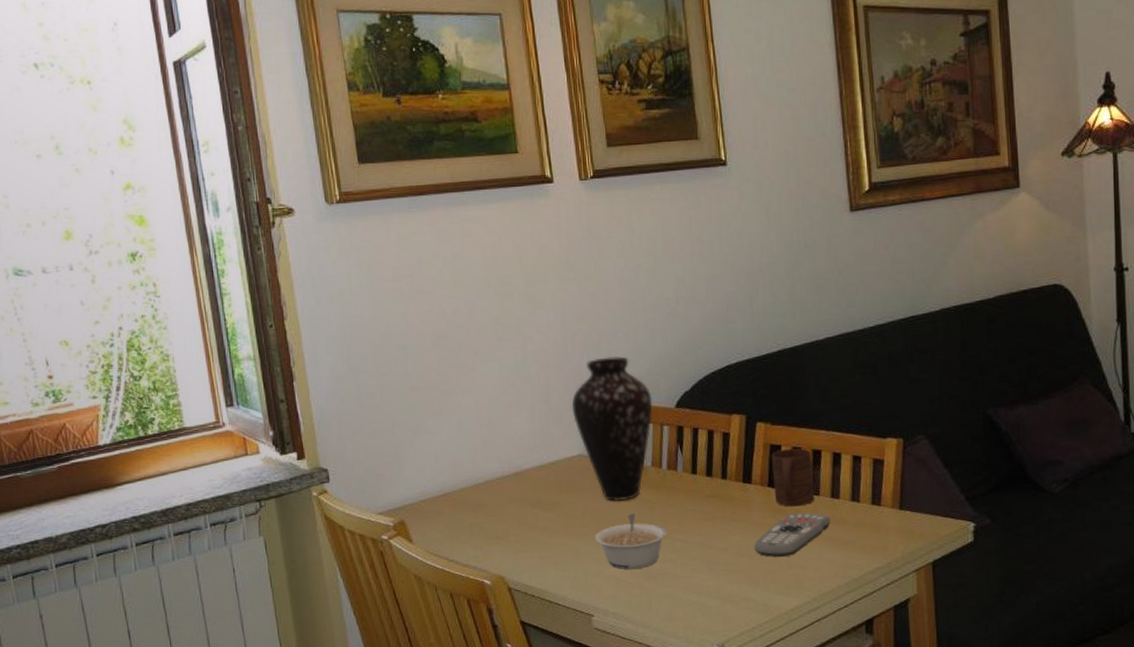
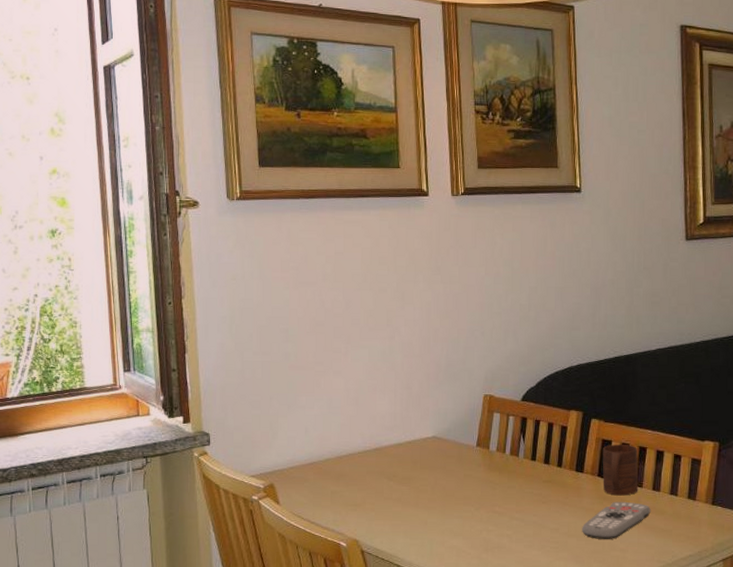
vase: present [571,356,653,502] -> none [430,352,501,481]
legume: present [594,513,667,569] -> none [441,492,506,541]

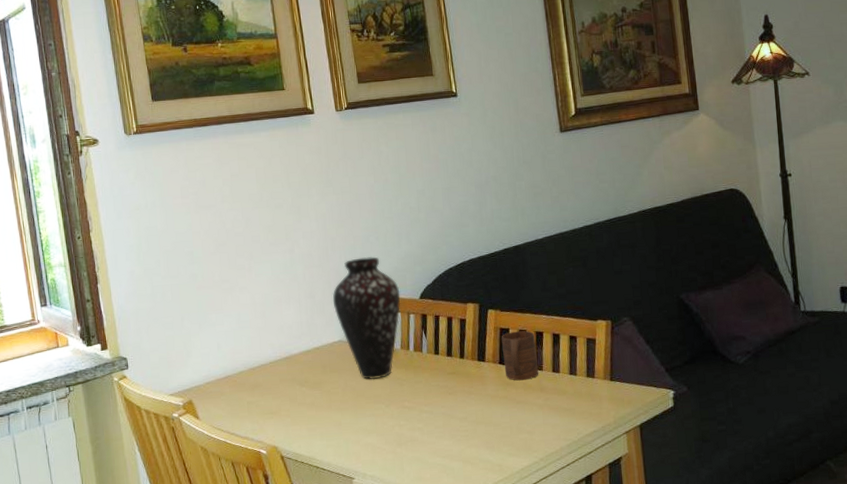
vase: none [430,352,501,481] -> present [332,257,401,380]
remote control: present [582,501,651,539] -> none [489,385,553,424]

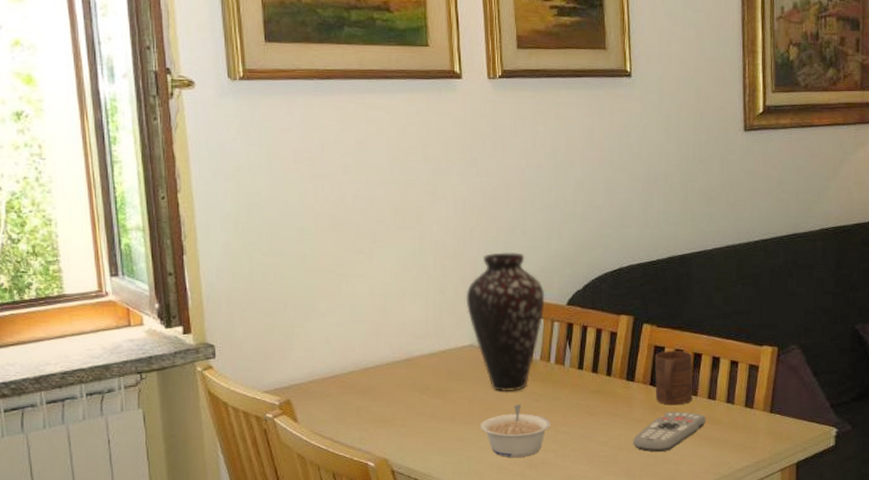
legume: none [353,389,415,438] -> present [480,404,551,457]
remote control: none [489,385,553,424] -> present [633,411,706,452]

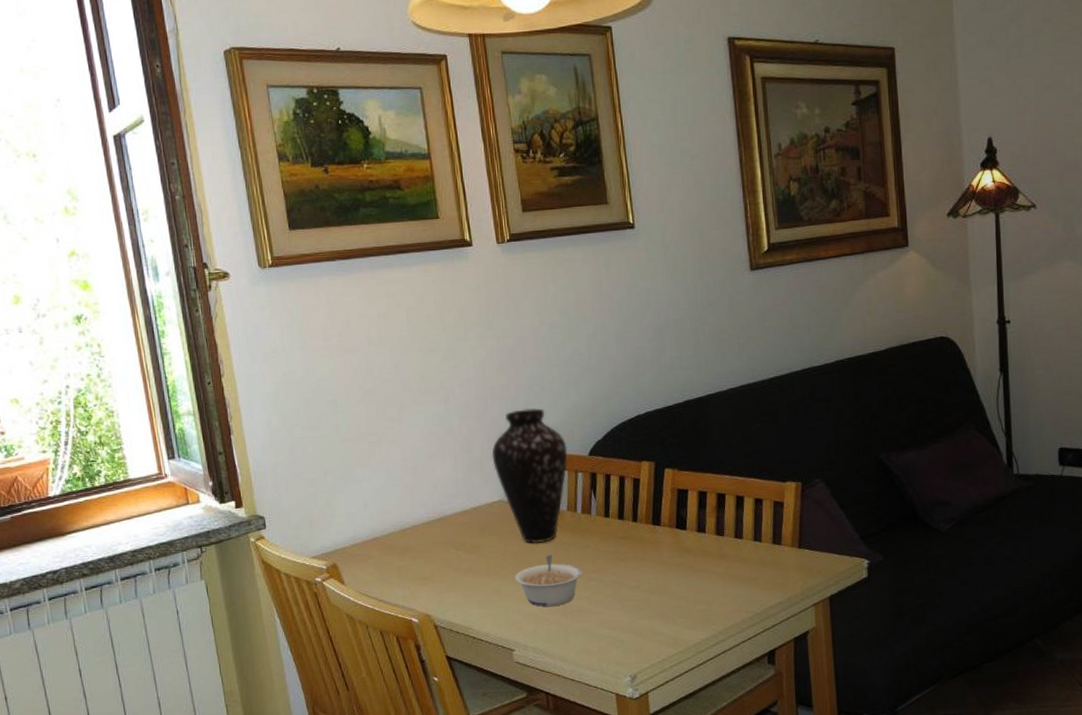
remote control: present [633,411,706,452] -> none [663,552,735,594]
cup: present [654,351,693,405] -> none [678,492,720,547]

